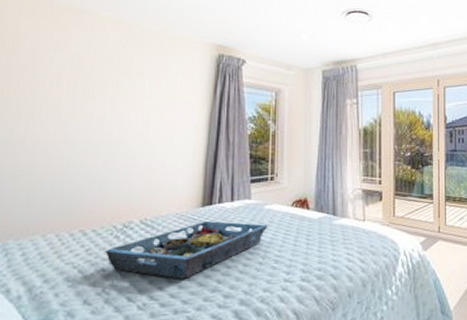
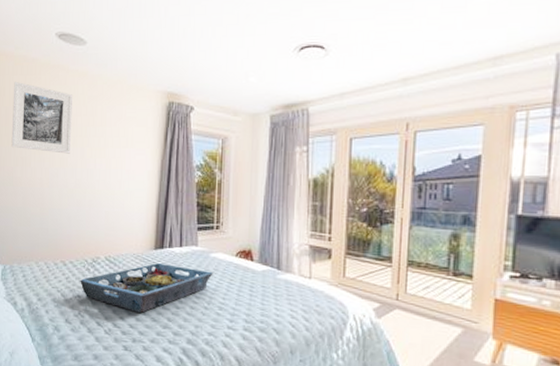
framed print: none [12,23,103,107] -> present [11,81,73,154]

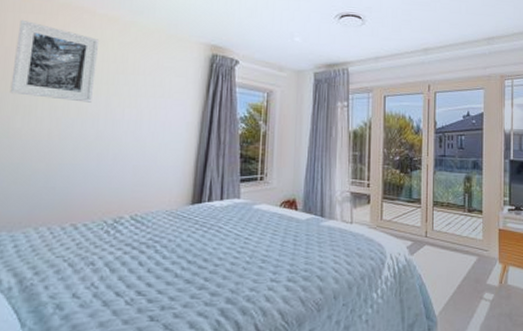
serving tray: present [80,263,213,314] -> none [95,219,256,277]

